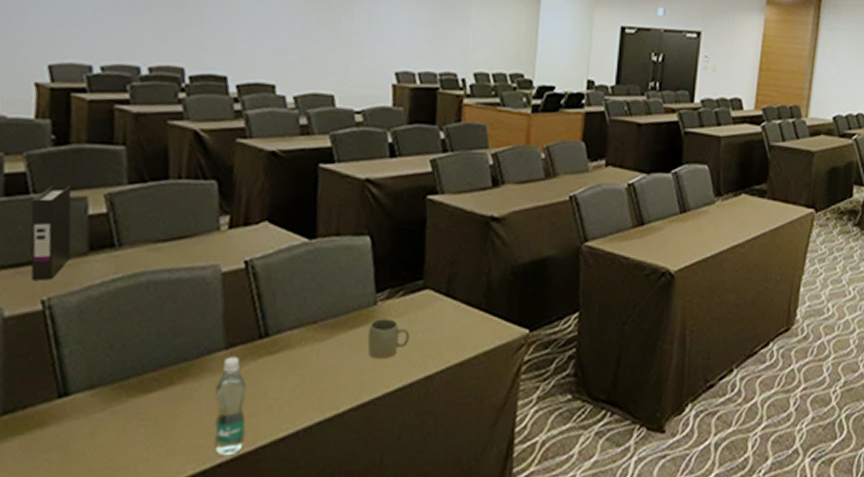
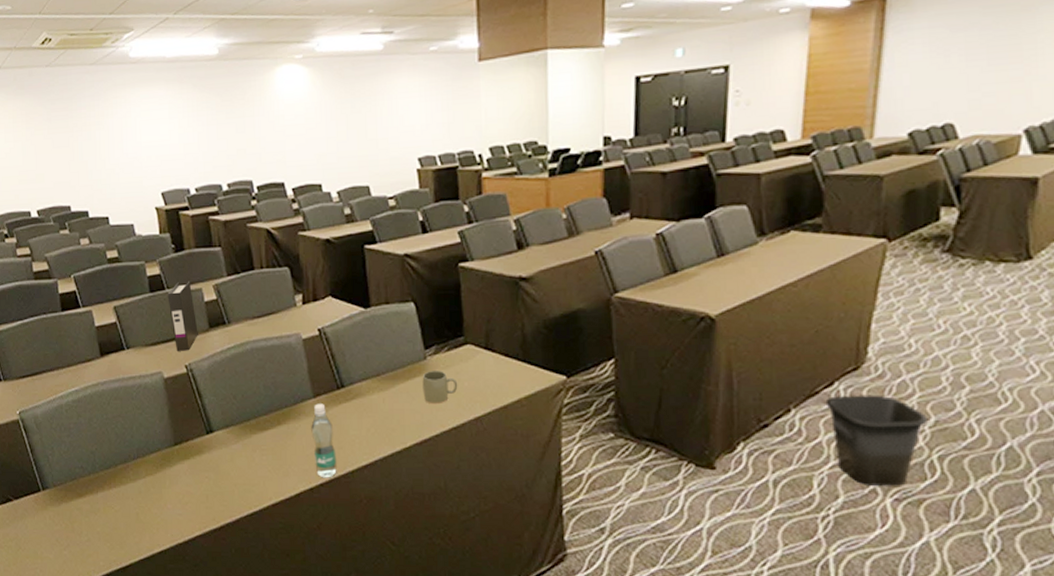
waste bin: none [761,355,839,446] -> present [825,395,928,486]

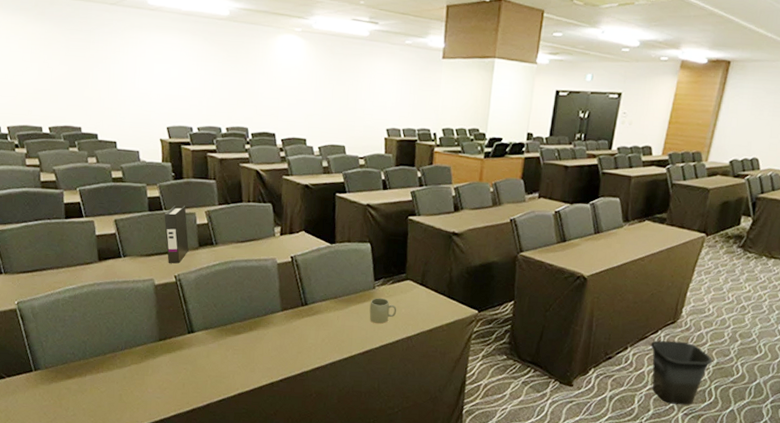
bottle: present [311,403,337,478] -> none [276,316,296,376]

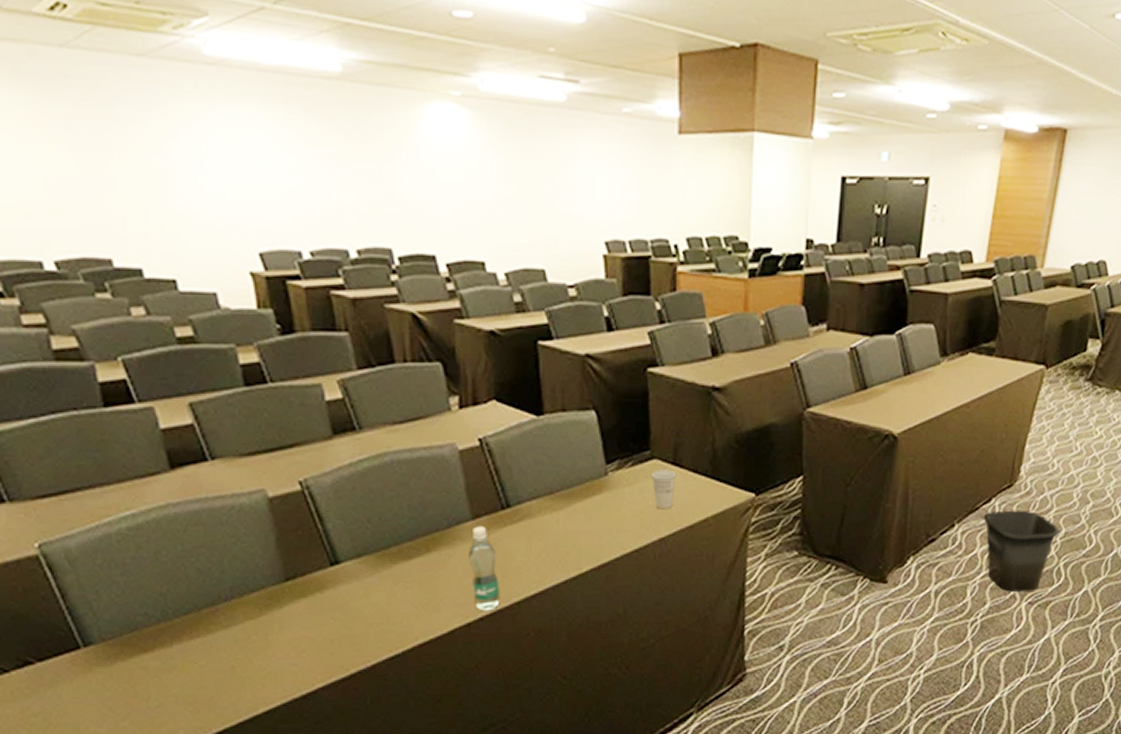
binder: present [164,205,189,264] -> none [271,373,317,463]
bottle: none [276,316,296,376] -> present [469,526,500,612]
mug: present [369,298,397,325] -> none [602,488,642,525]
cup: none [405,288,423,317] -> present [651,470,676,510]

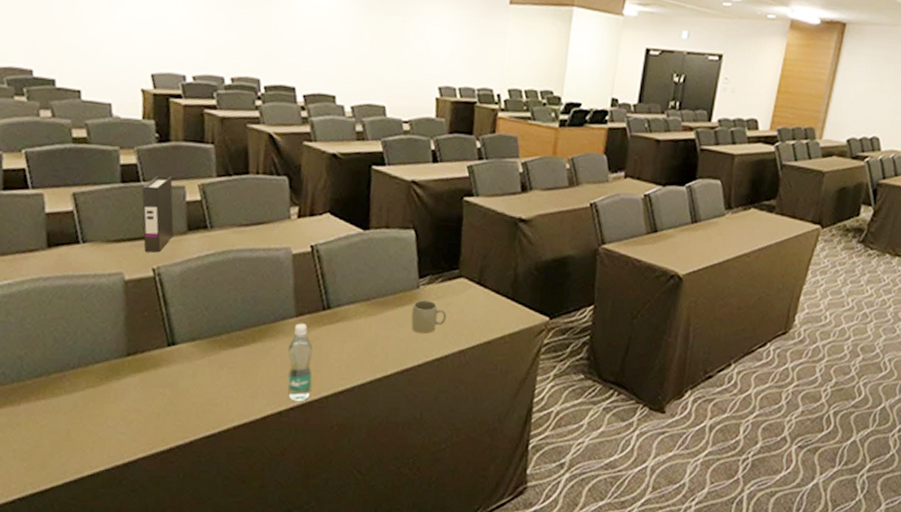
binder: none [271,373,317,463] -> present [141,176,174,253]
mug: none [602,488,642,525] -> present [411,300,447,335]
cup: present [651,470,676,510] -> none [457,287,480,325]
waste bin: present [983,510,1060,592] -> none [758,355,830,435]

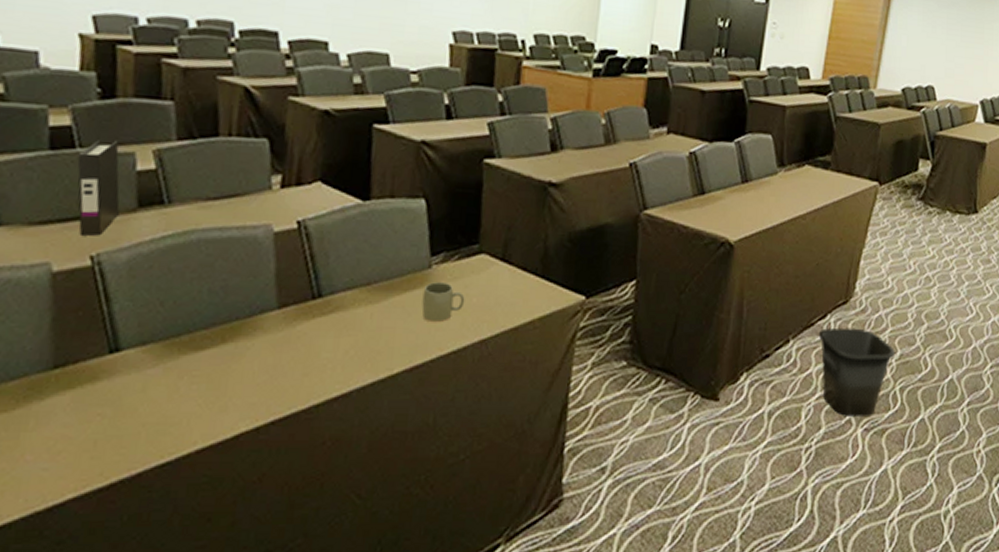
bottle: present [287,323,313,402] -> none [266,316,300,414]
waste bin: none [758,355,830,435] -> present [818,327,895,416]

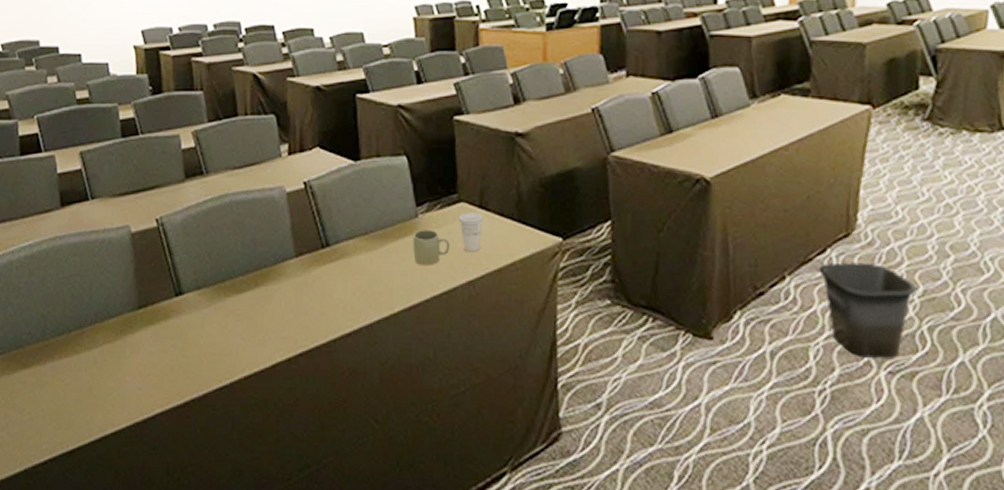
binder: present [77,140,120,236] -> none [141,126,173,203]
cup: none [477,265,505,309] -> present [458,213,483,252]

